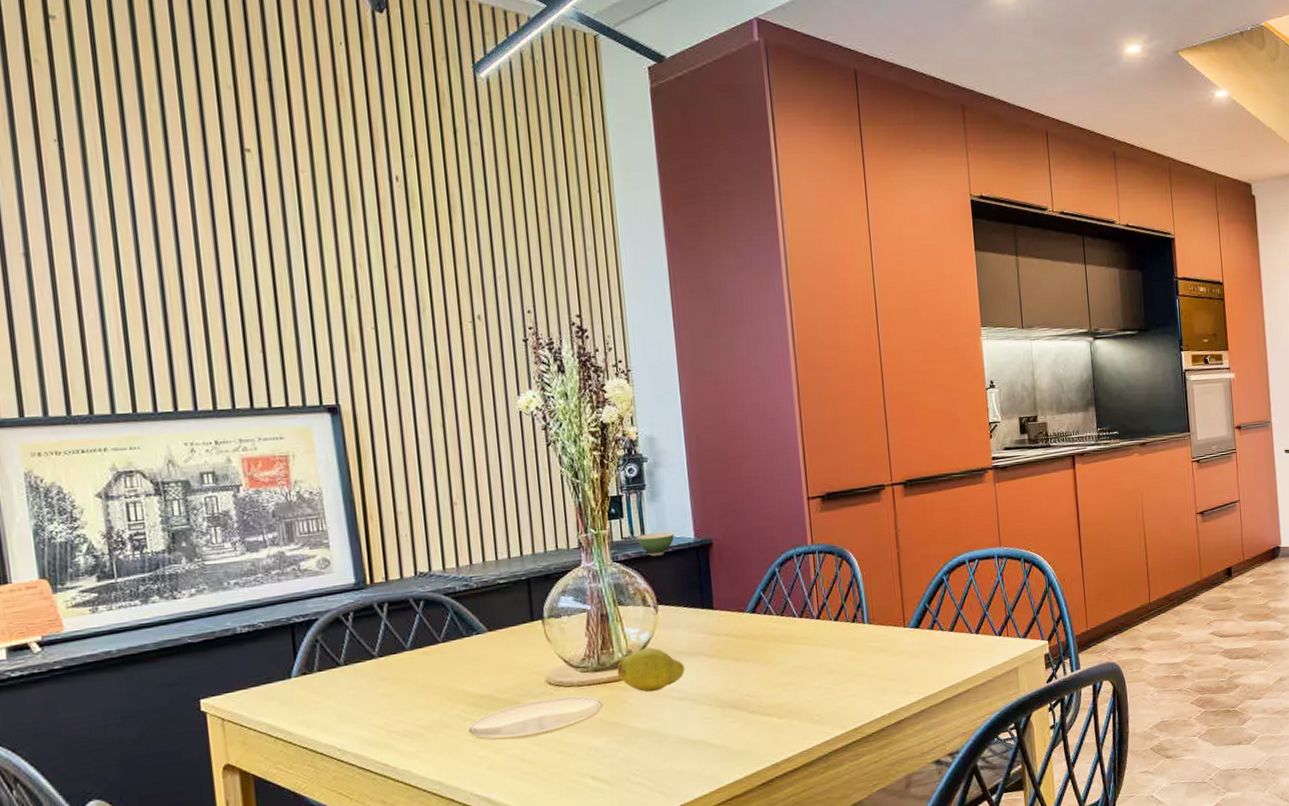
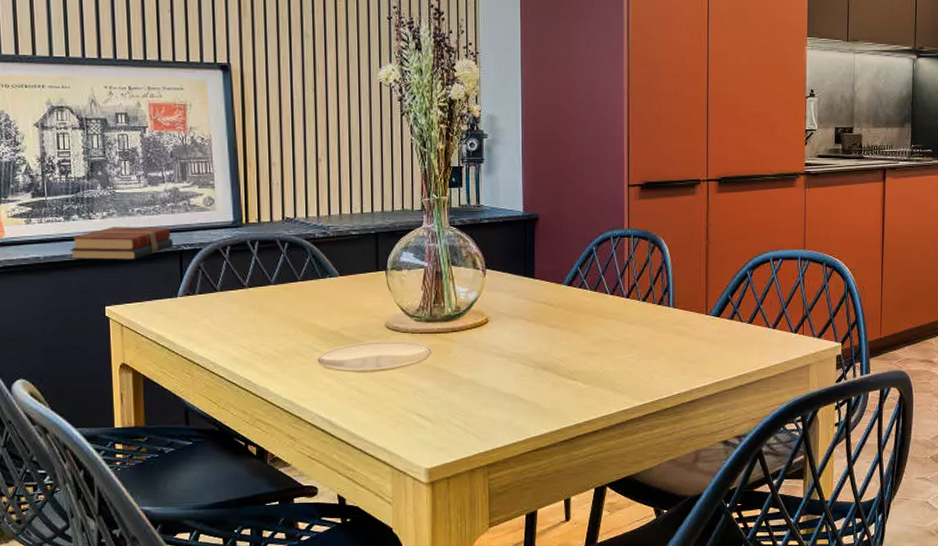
books: none [149,599,283,649] -> present [69,227,174,260]
fruit: present [617,647,686,693] -> none [446,306,506,346]
bowl: present [637,532,674,557] -> none [472,204,505,225]

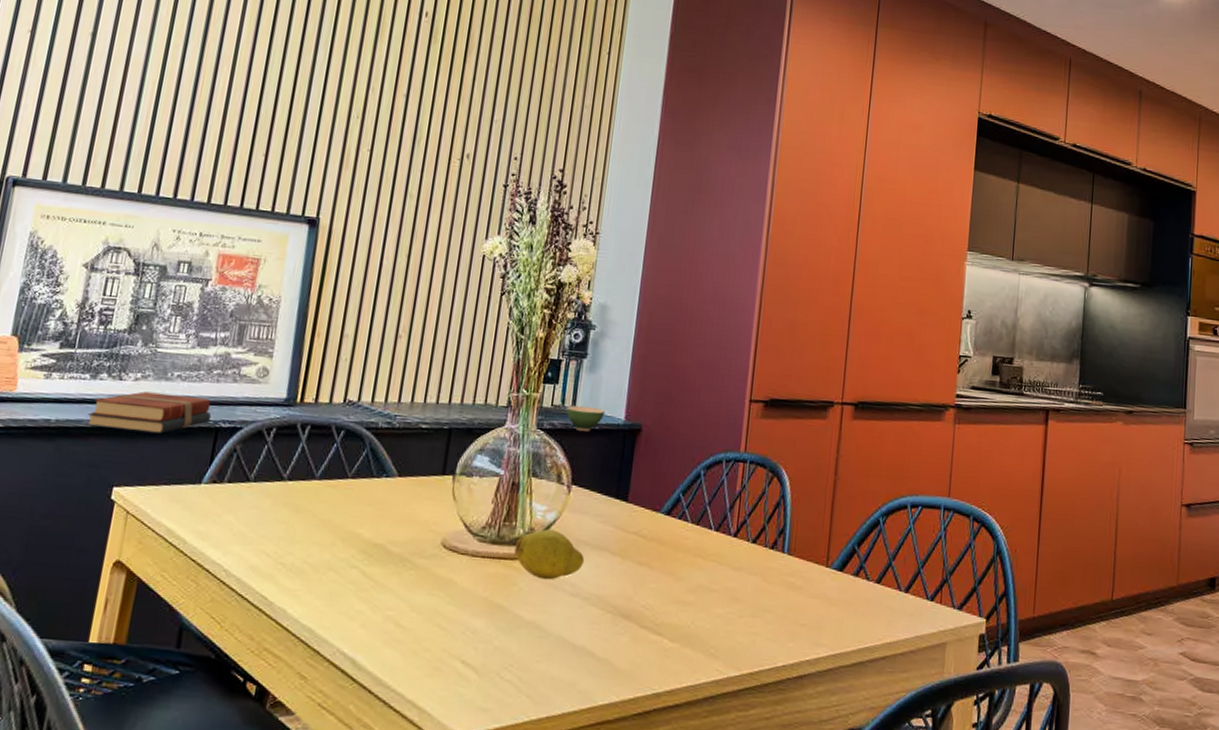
plate: present [317,340,432,373] -> none [352,561,493,602]
fruit: none [446,306,506,346] -> present [514,529,585,580]
bowl: none [472,204,505,225] -> present [566,405,605,432]

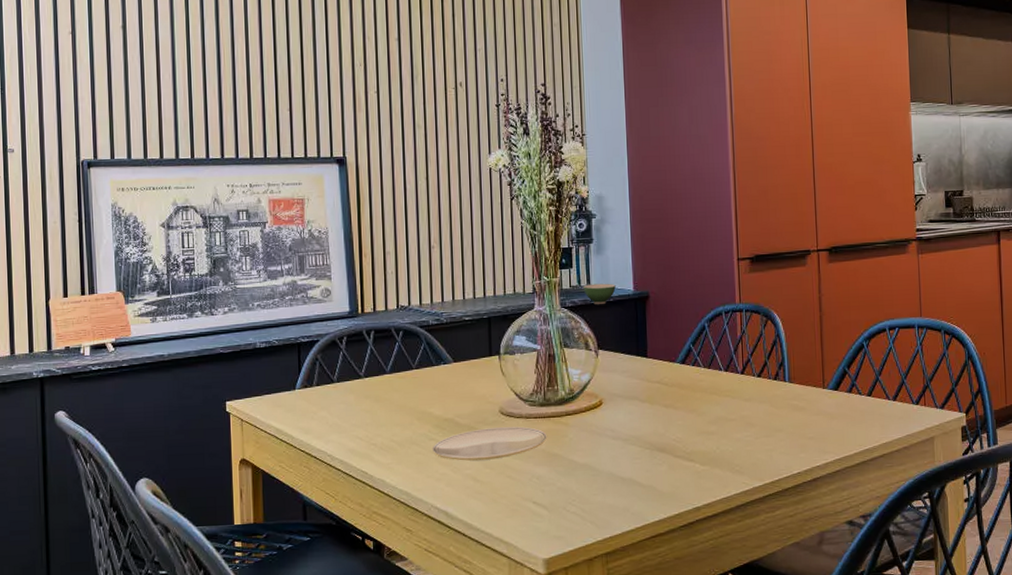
books: present [85,391,212,434] -> none [192,320,292,356]
plate: none [352,561,493,602] -> present [433,426,547,461]
fruit: present [514,529,585,580] -> none [560,388,620,429]

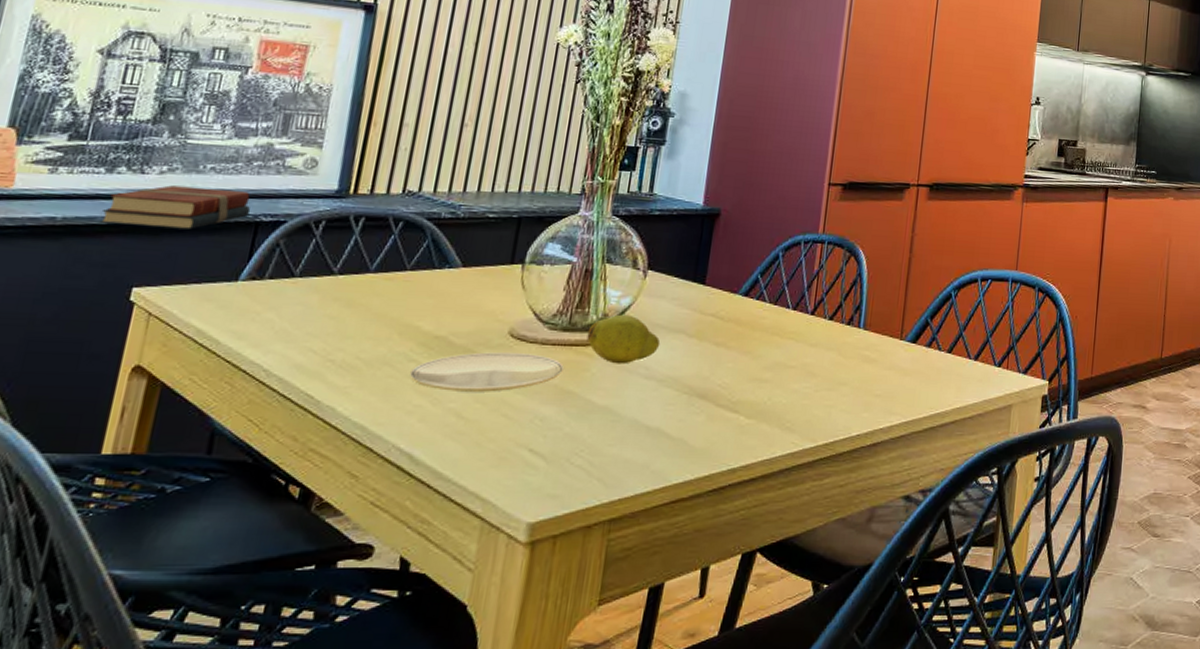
books: none [192,320,292,356] -> present [99,185,251,230]
fruit: none [560,388,620,429] -> present [586,314,661,364]
bowl: present [583,283,616,305] -> none [643,191,683,218]

